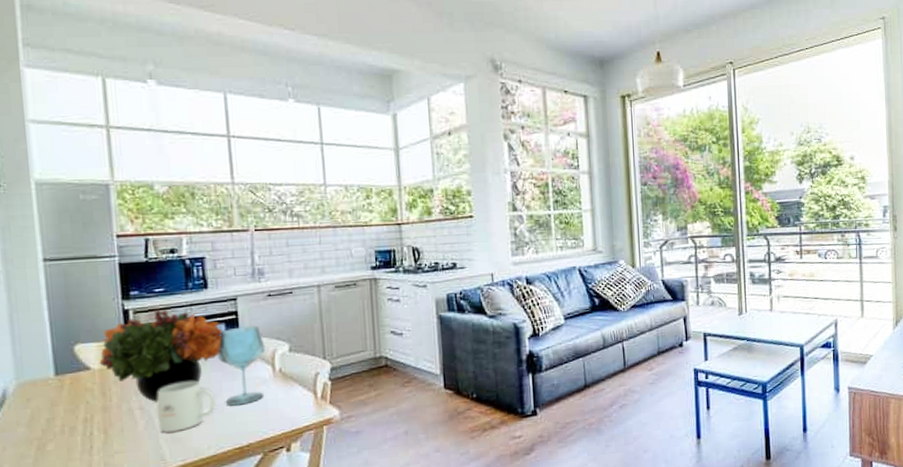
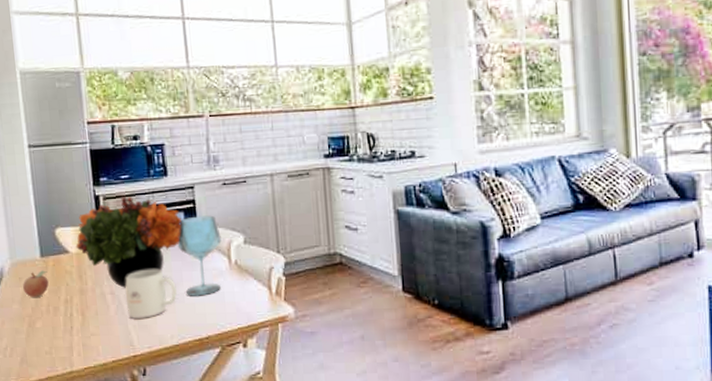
fruit: none [31,389,64,420] -> present [23,270,49,298]

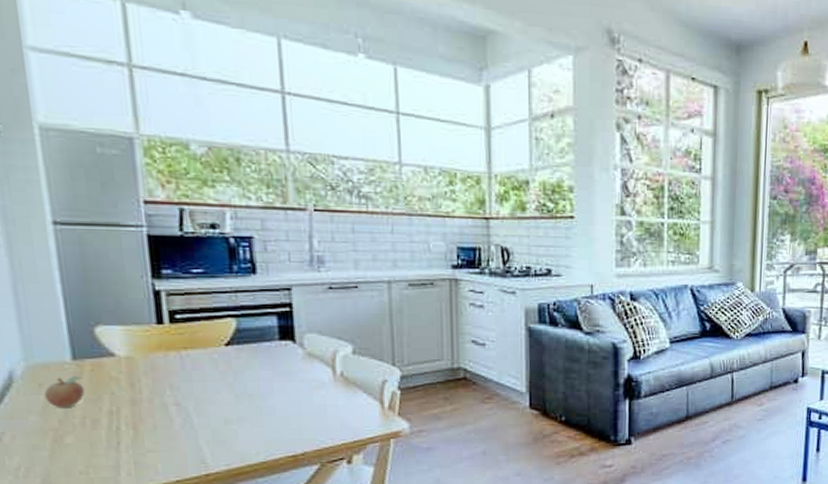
flower arrangement: present [76,196,182,288] -> none [125,294,274,399]
mug: present [125,269,177,319] -> none [195,378,265,433]
wine glass: present [177,215,221,296] -> none [267,321,325,409]

